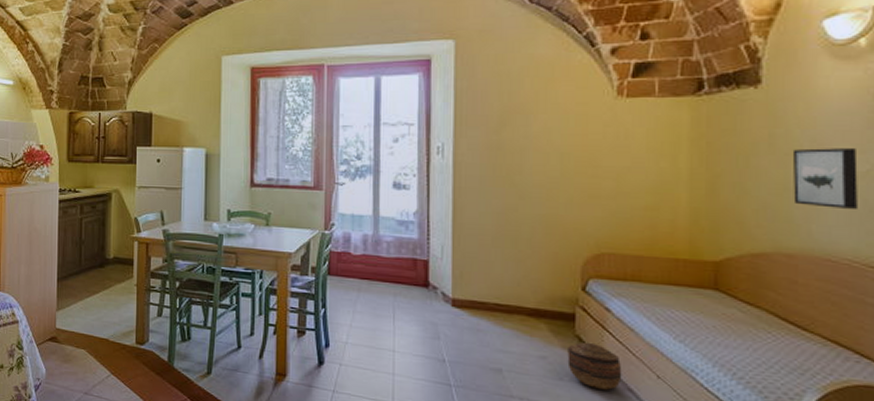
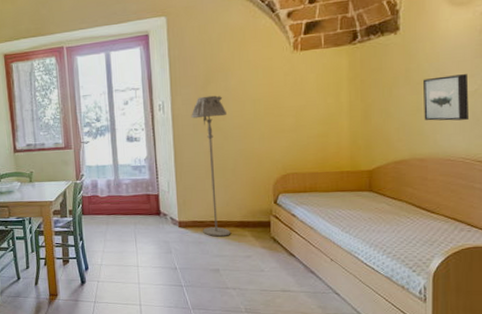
floor lamp: none [478,142,524,327] -> present [191,95,230,237]
basket: present [567,341,622,390] -> none [266,241,306,274]

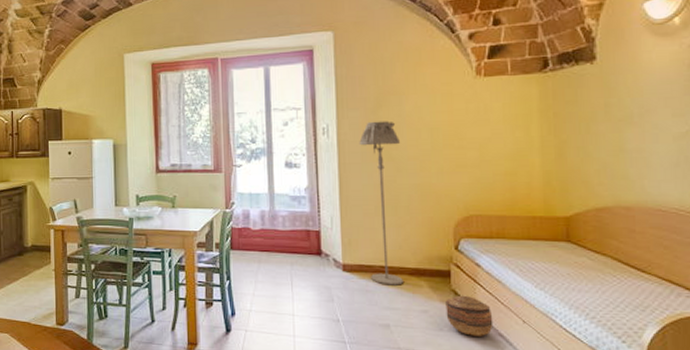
basket: none [266,241,306,274] -> present [445,295,494,336]
wall art: present [422,74,469,121] -> none [624,113,680,165]

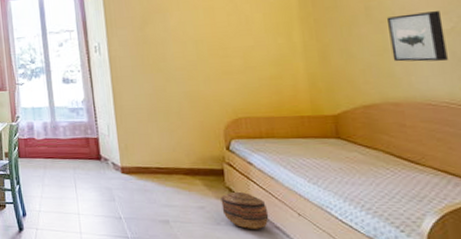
floor lamp: present [359,121,403,285] -> none [129,36,179,185]
wall art: none [624,113,680,165] -> present [386,11,448,62]

